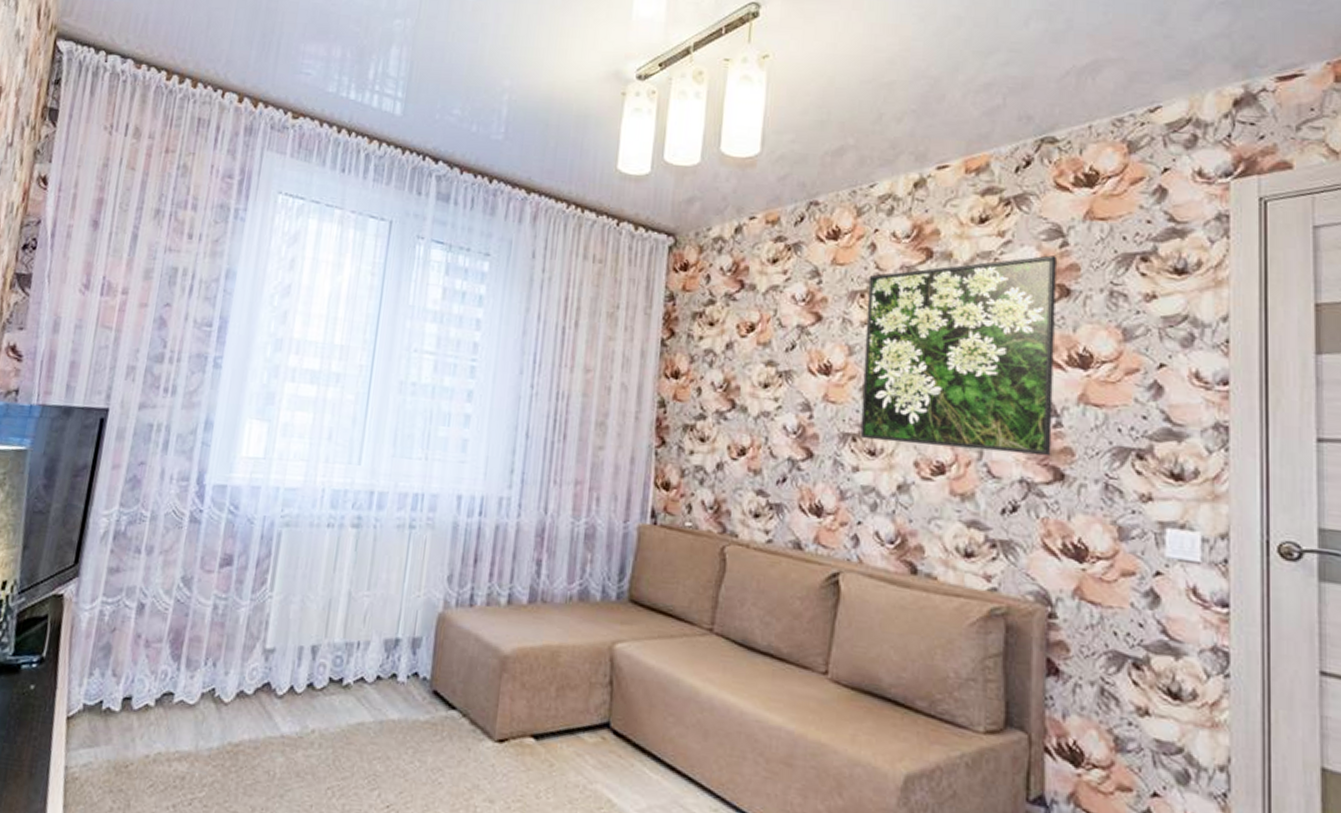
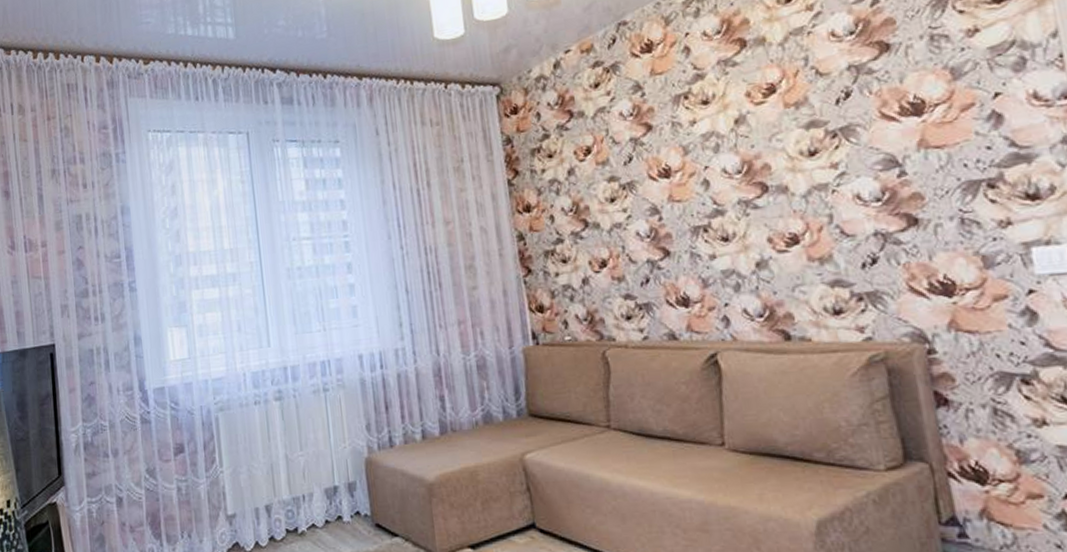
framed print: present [860,255,1056,456] -> none [689,15,901,228]

